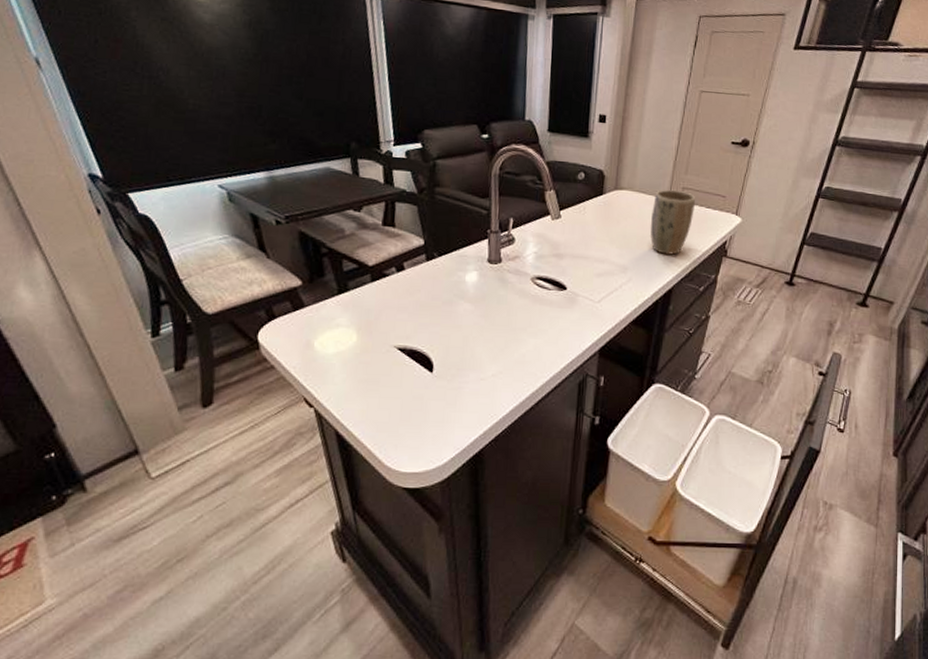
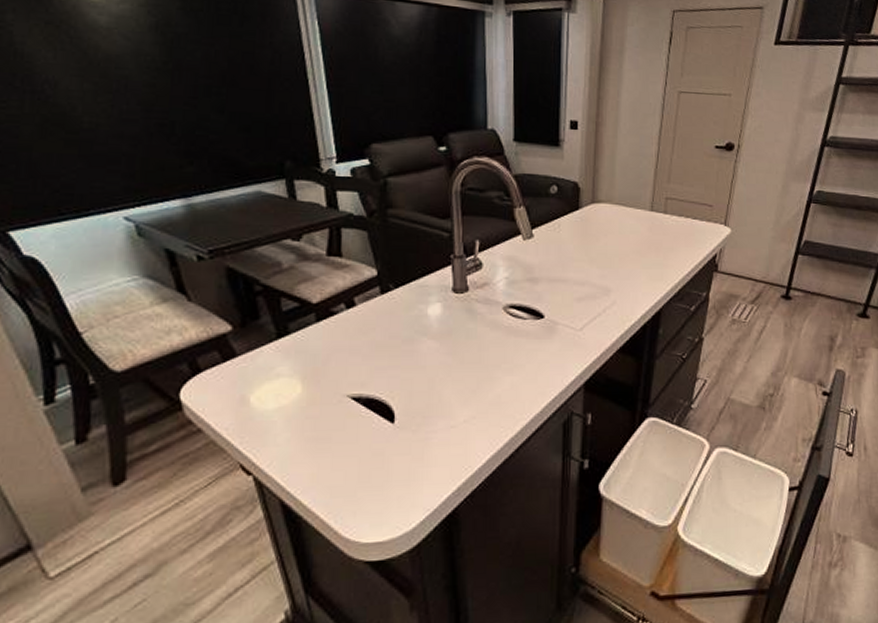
plant pot: present [650,190,695,255] -> none [633,201,680,272]

